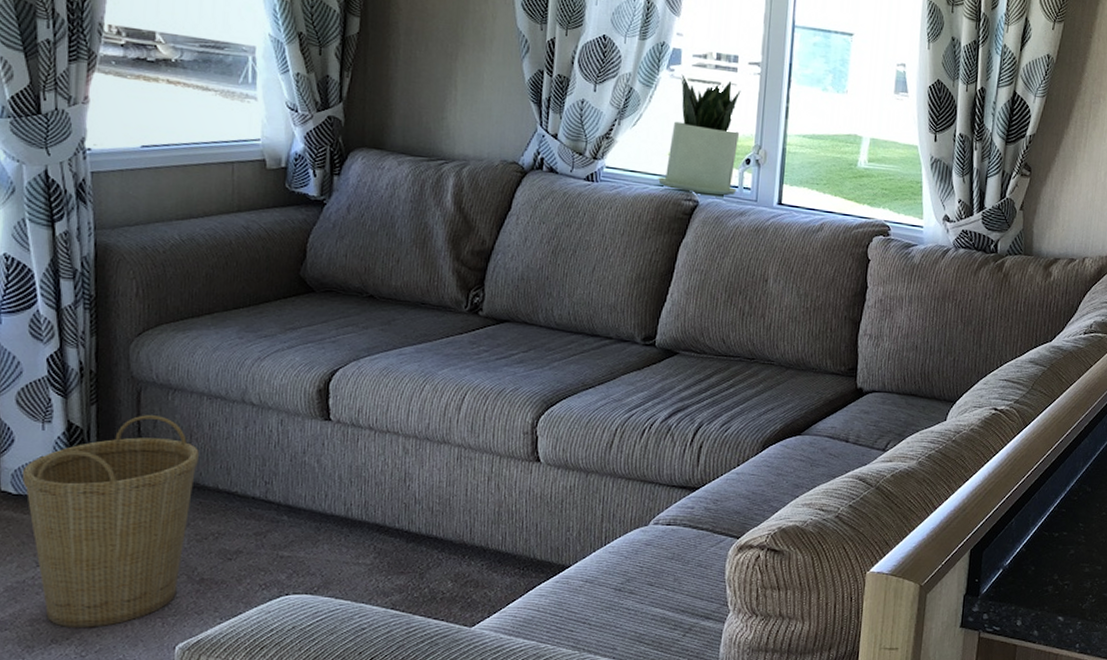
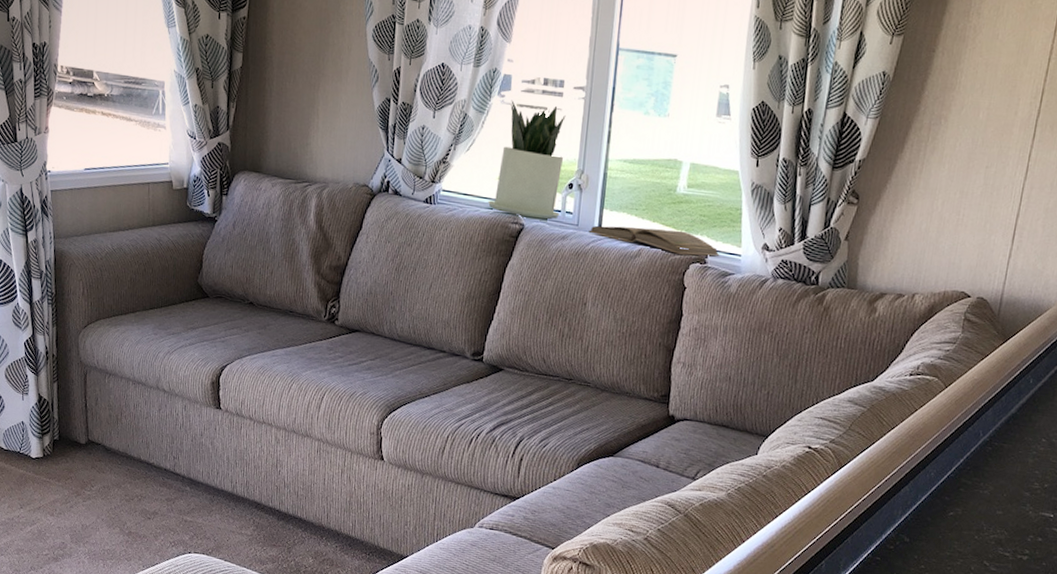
basket: present [21,415,199,627] -> none [10,393,127,561]
book: none [768,201,903,229] -> present [588,225,720,257]

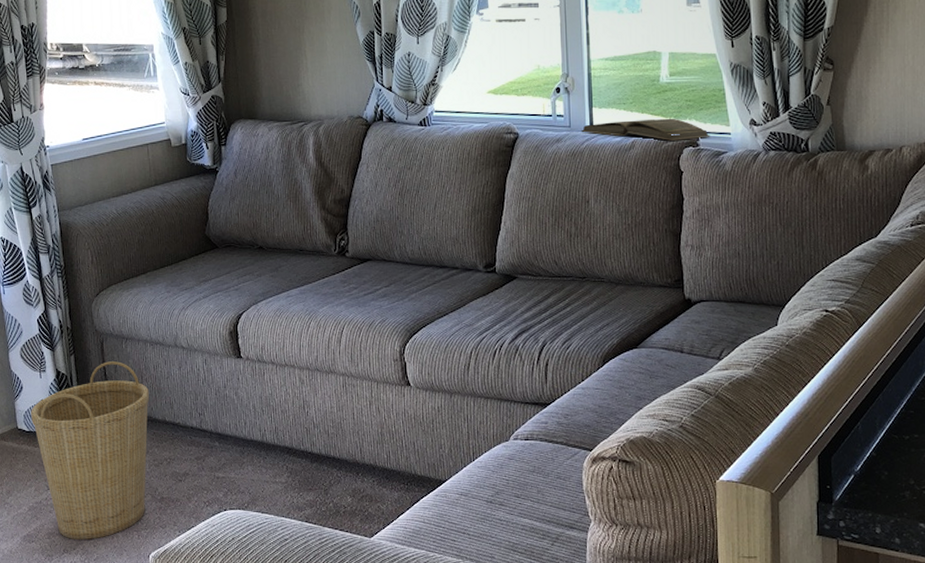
basket: none [10,393,127,561] -> present [30,361,149,540]
planter: present [487,100,566,220] -> none [480,16,552,126]

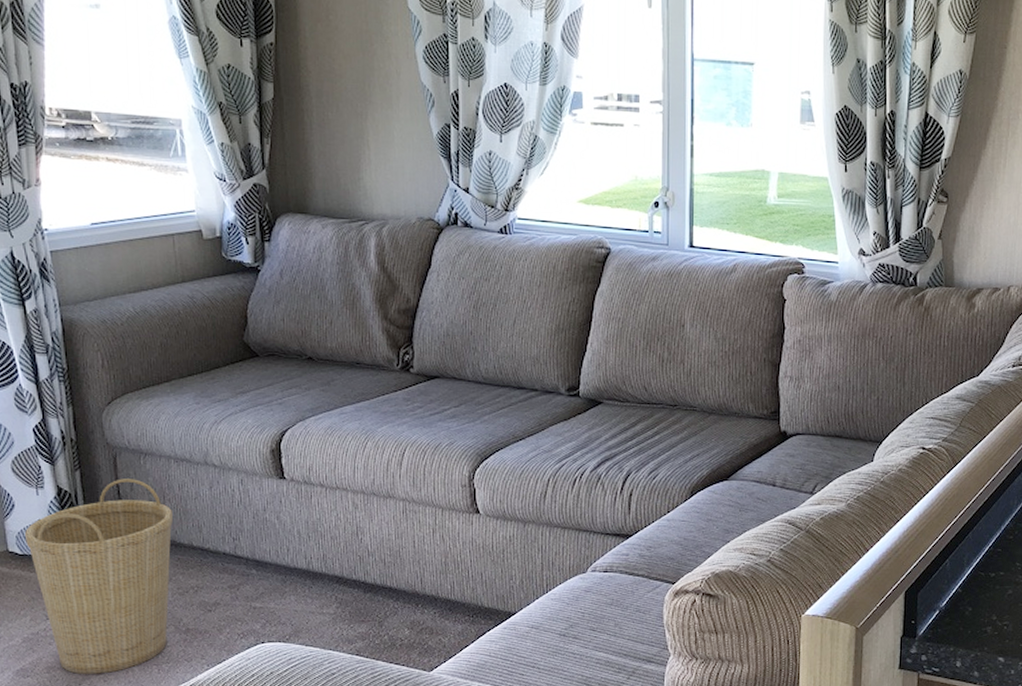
book: present [581,118,710,142] -> none [679,242,817,267]

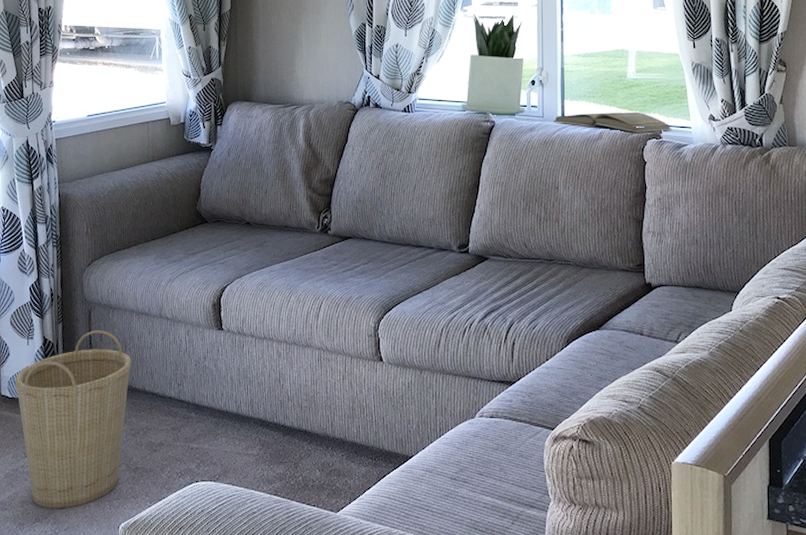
planter: none [568,118,649,241] -> present [460,13,527,115]
book: none [679,242,817,267] -> present [553,111,672,134]

